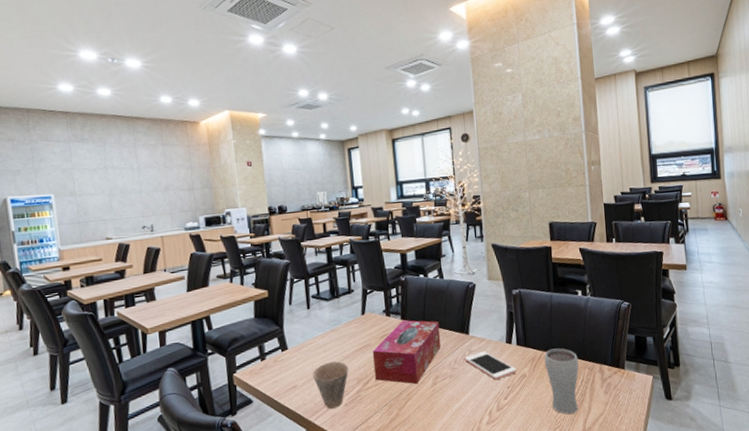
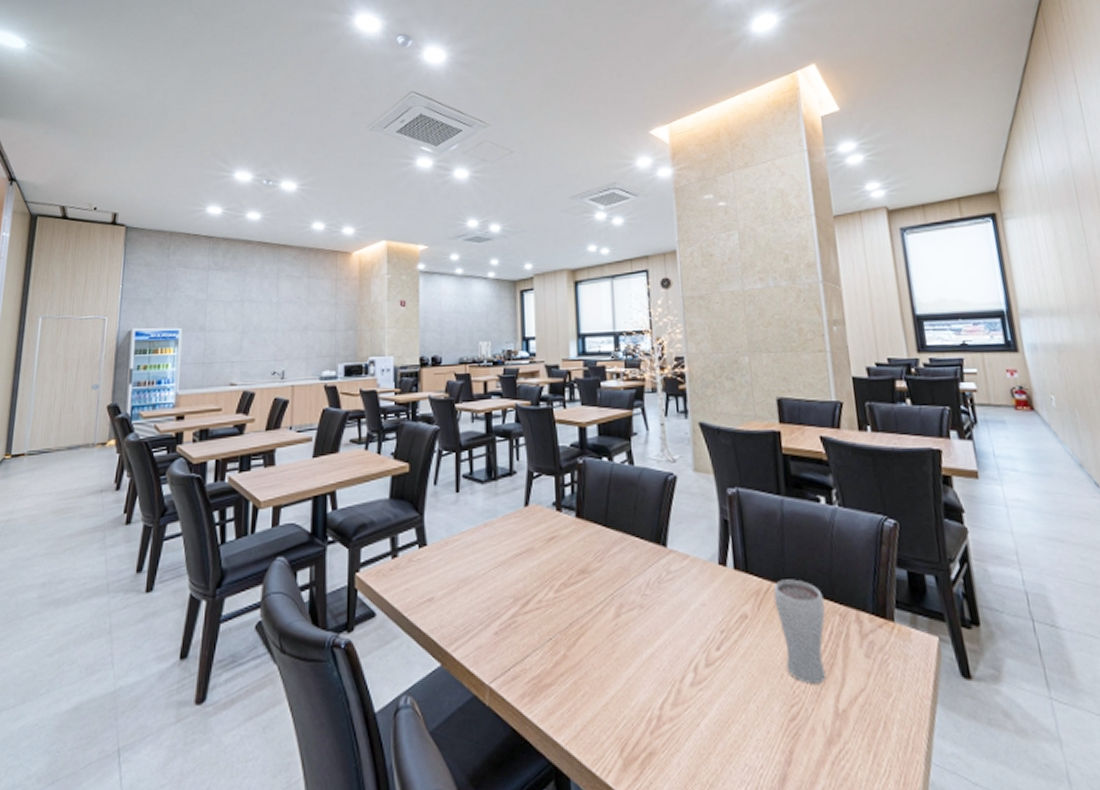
cup: present [313,361,349,409] -> none [456,568,503,637]
tissue box: present [372,320,442,385] -> none [535,519,629,614]
cell phone: present [464,351,517,380] -> none [660,573,734,618]

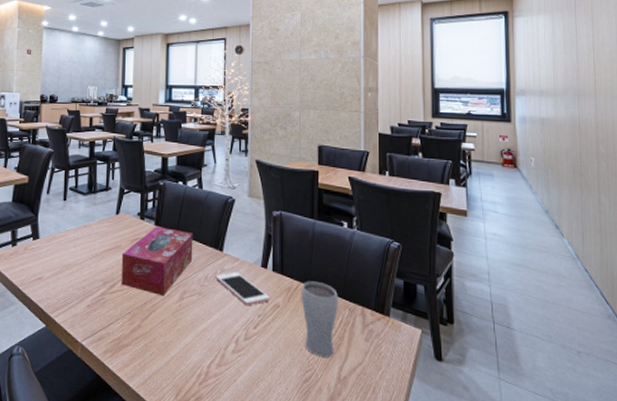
tissue box: none [535,519,629,614] -> present [121,226,193,296]
cell phone: none [660,573,734,618] -> present [215,272,270,305]

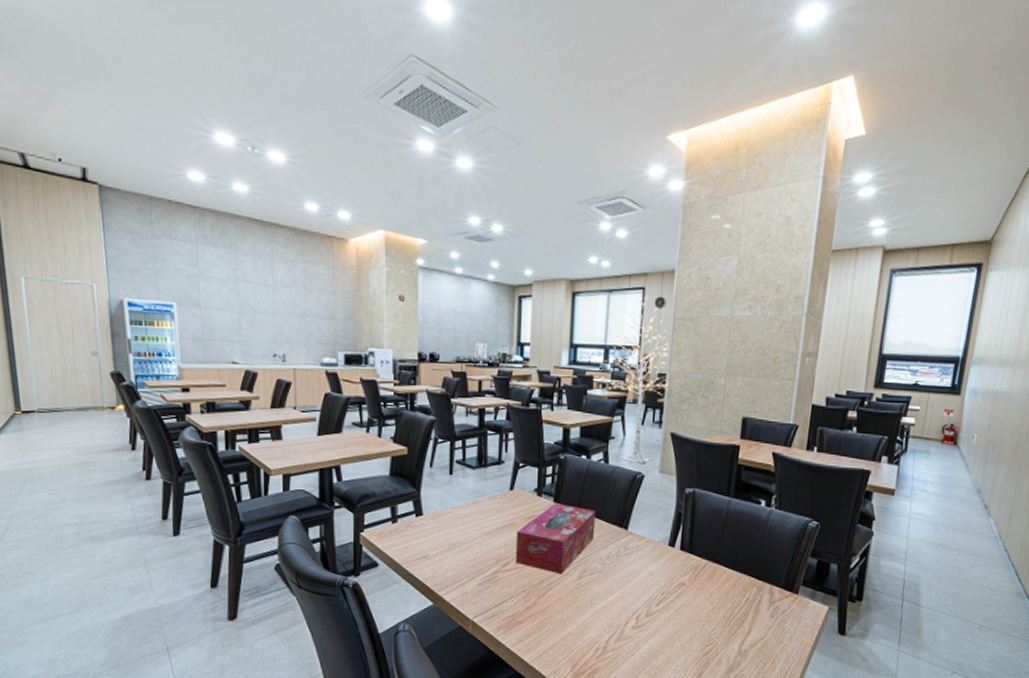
cell phone: present [215,272,270,305] -> none [618,550,675,583]
drinking glass: present [301,281,338,357] -> none [708,560,747,632]

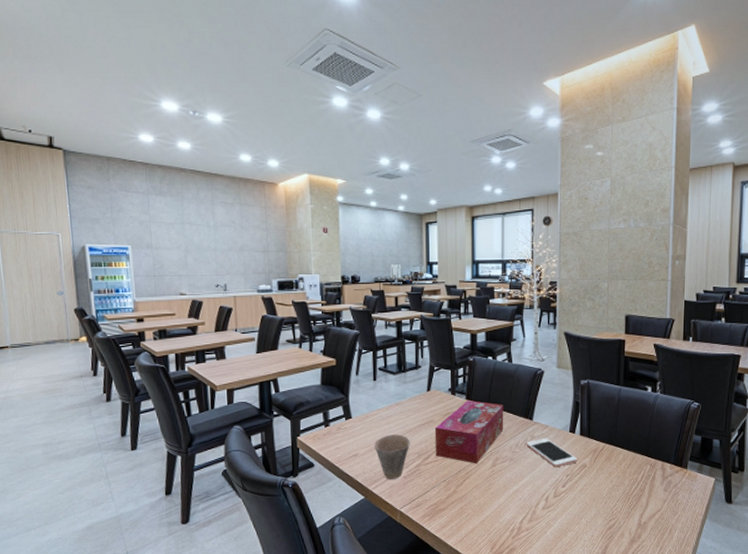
cup: none [447,536,488,586] -> present [374,434,410,479]
cell phone: none [618,550,675,583] -> present [526,438,577,467]

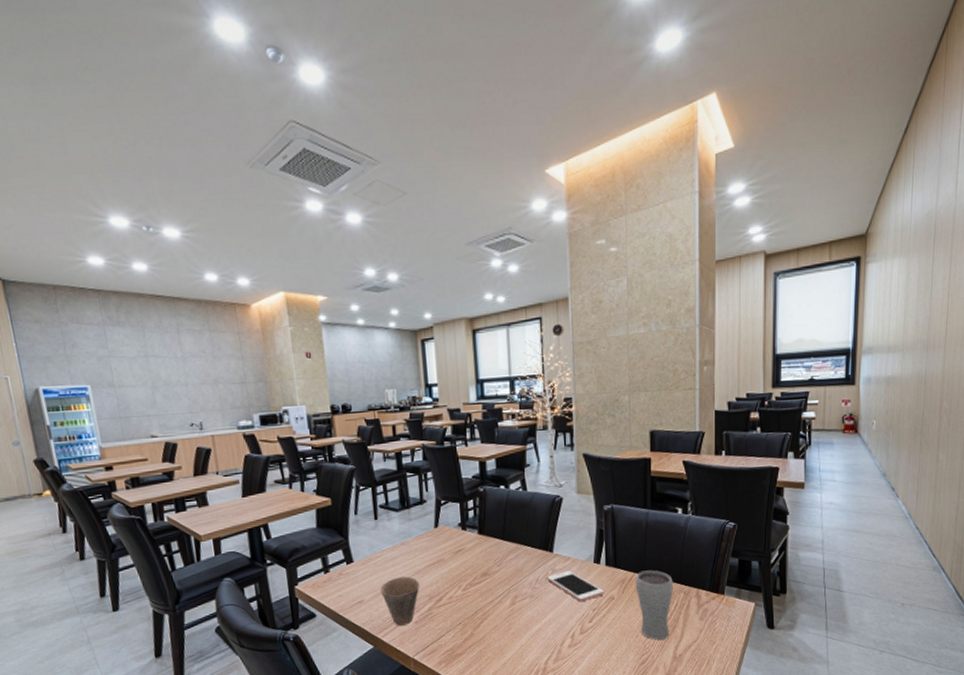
tissue box: present [434,400,504,464] -> none [445,535,522,604]
drinking glass: none [606,442,641,507] -> present [635,570,673,640]

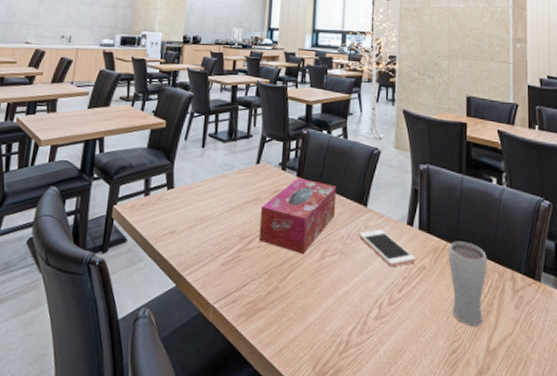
cup: present [380,576,420,626] -> none [194,211,233,266]
tissue box: none [445,535,522,604] -> present [258,178,337,255]

